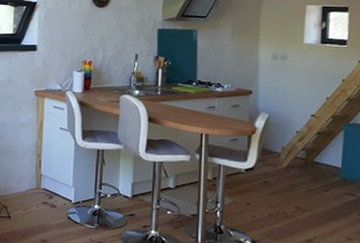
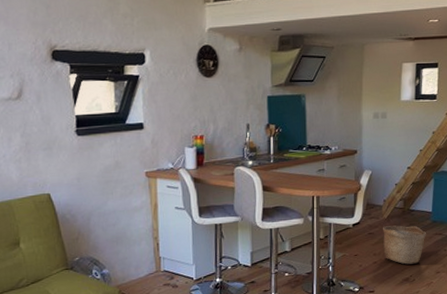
basket: none [281,176,334,225] -> present [383,225,426,265]

